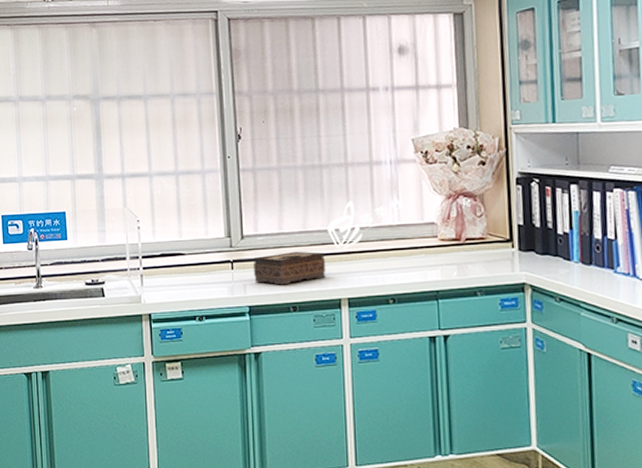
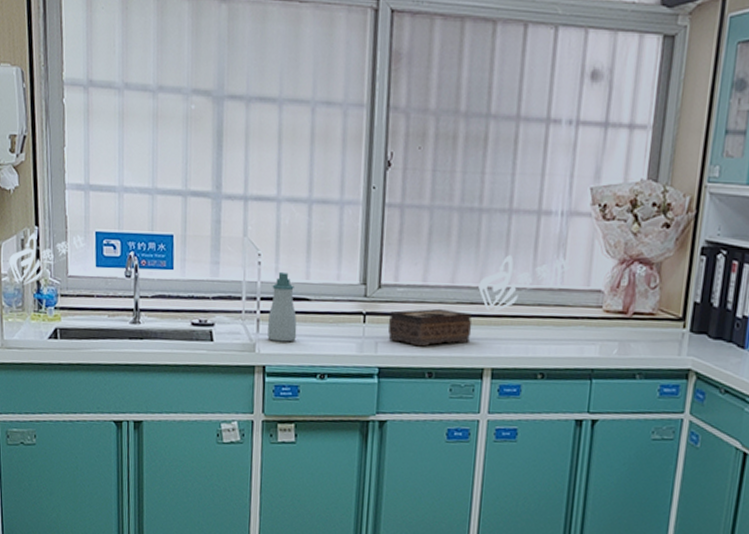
soap bottle: none [150,233,176,292] -> present [267,271,297,342]

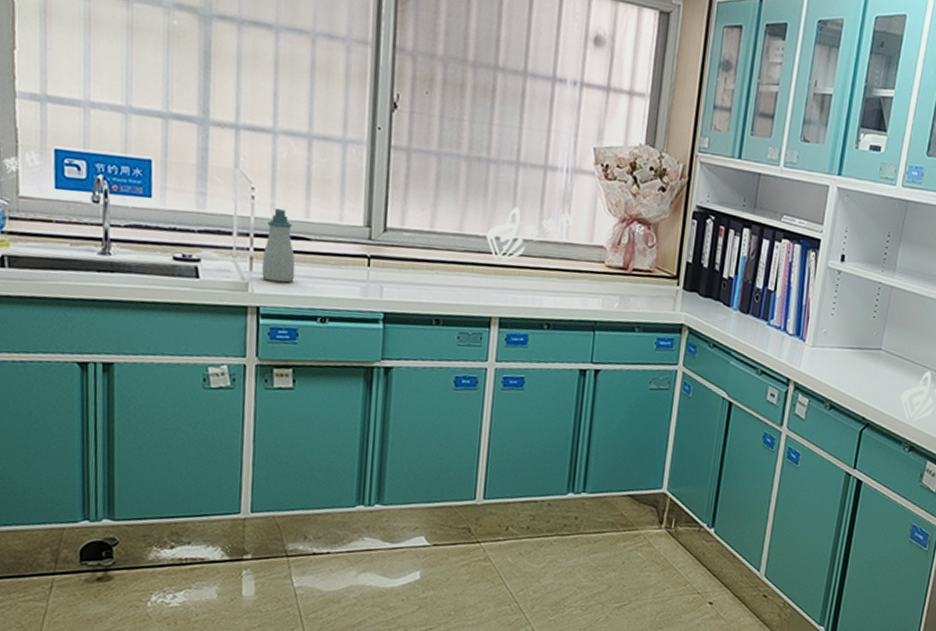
tissue box: present [388,308,472,347] -> none [394,255,480,293]

